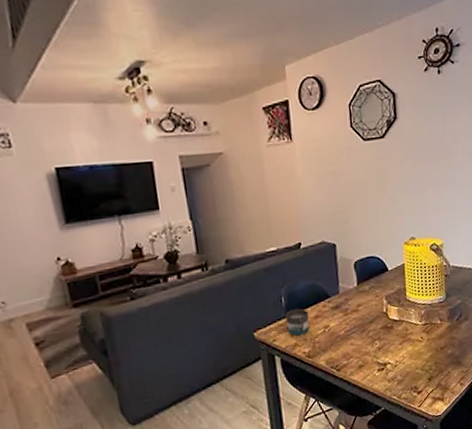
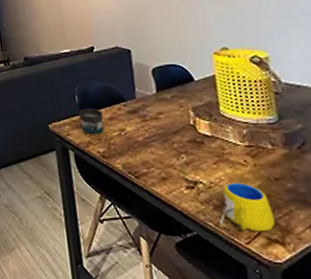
mug: none [401,356,438,396] -> present [219,183,275,232]

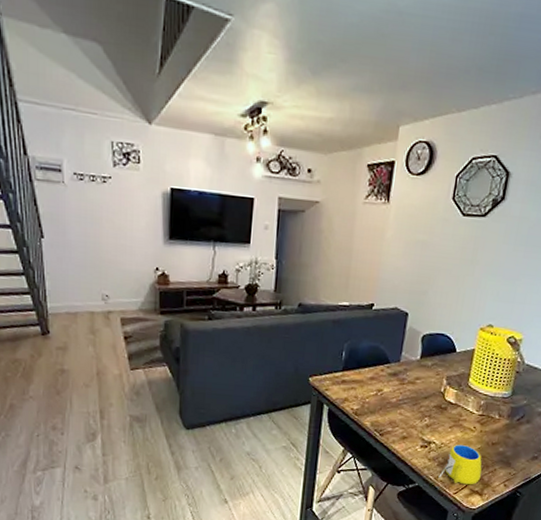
mug: present [79,108,104,134] -> none [341,365,366,392]

